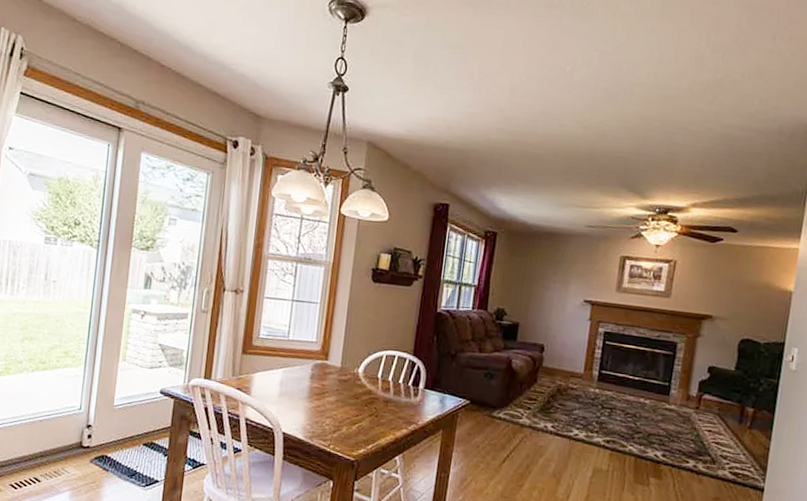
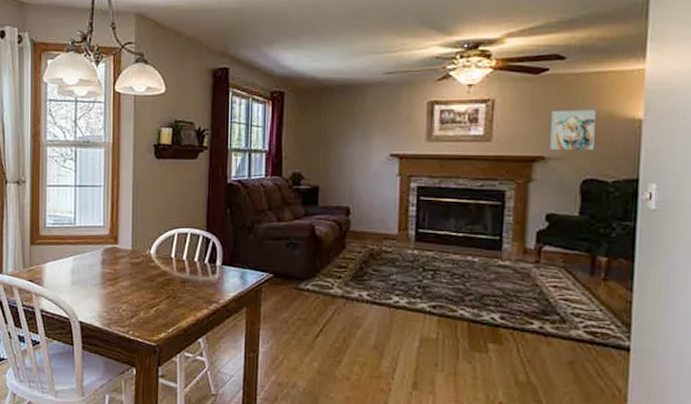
wall art: none [717,276,757,314] -> present [550,110,596,150]

